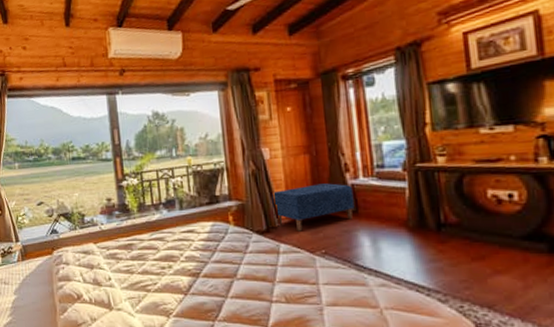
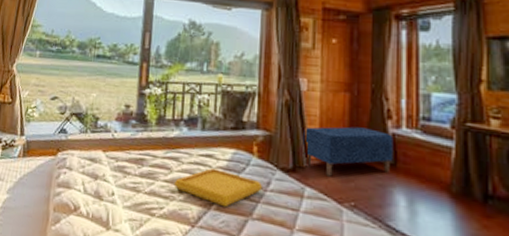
serving tray: none [162,241,243,273] -> present [173,168,263,208]

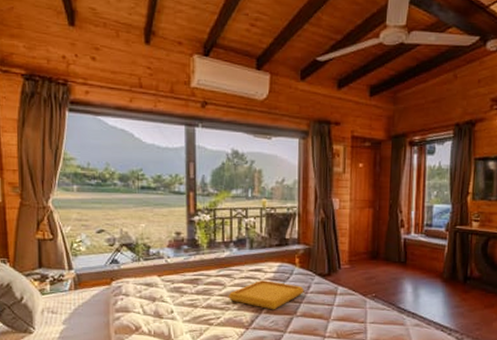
bench: present [303,126,394,177] -> none [336,236,405,277]

